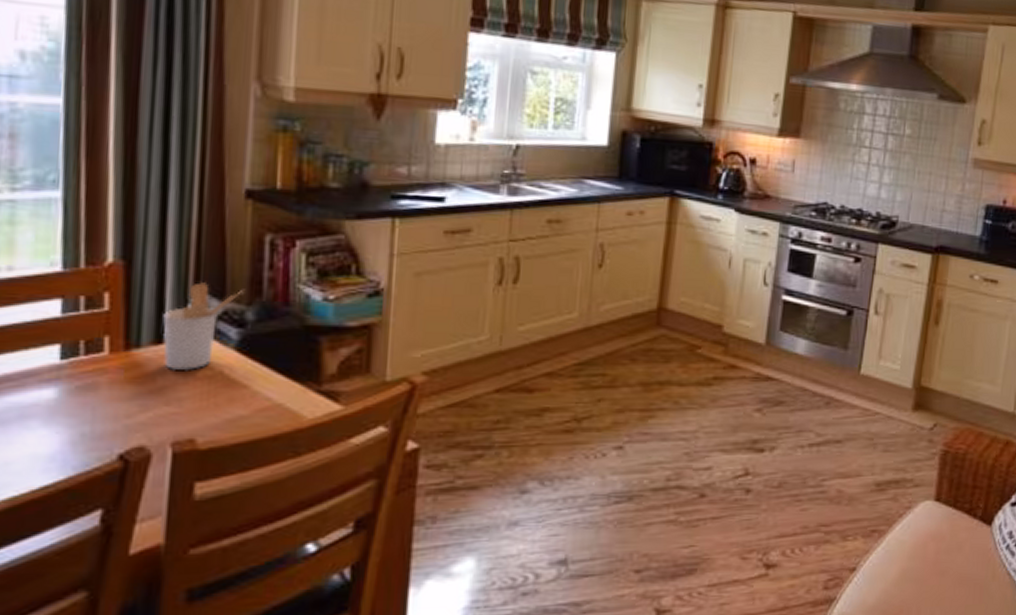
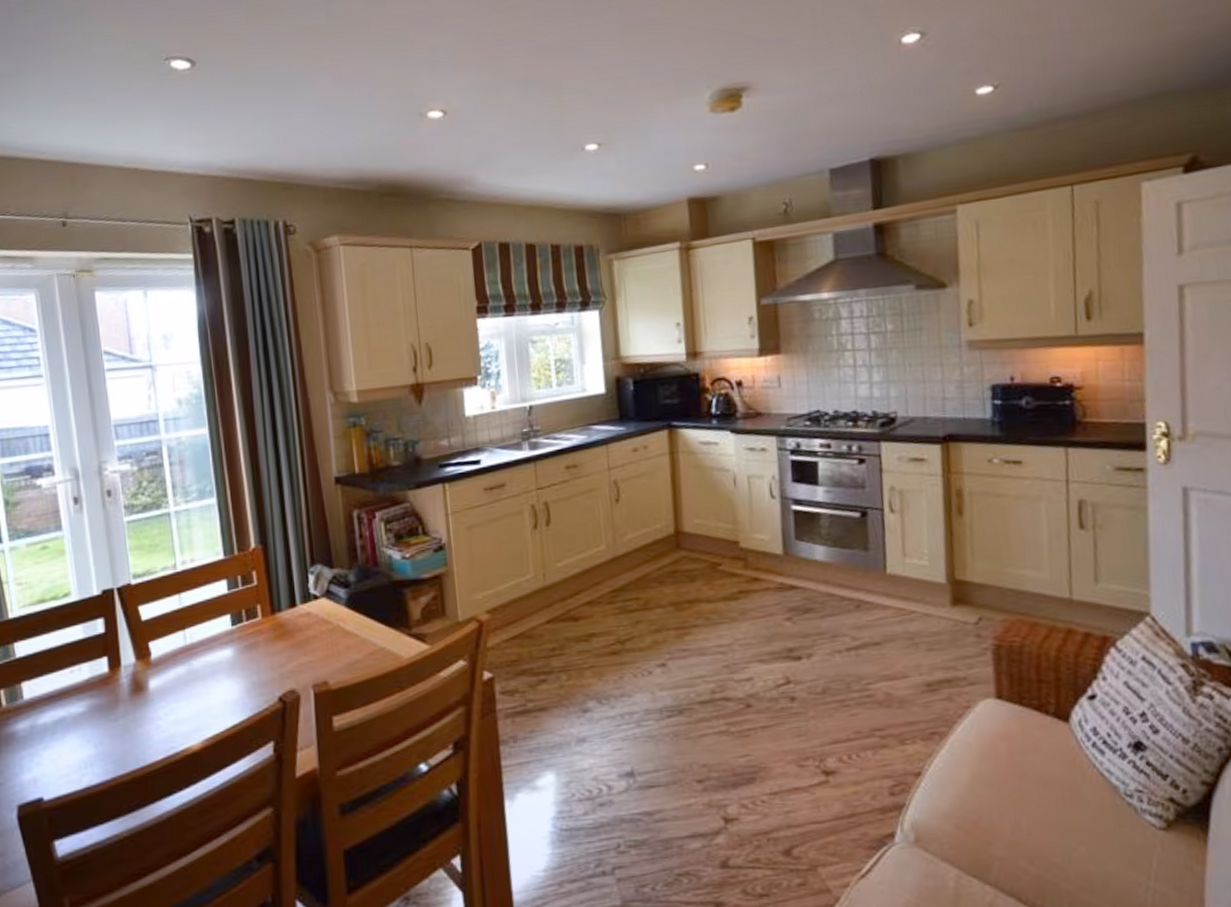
utensil holder: present [163,282,244,371] -> none [293,555,345,628]

